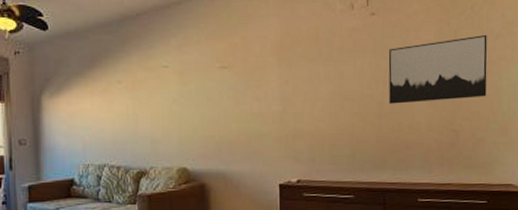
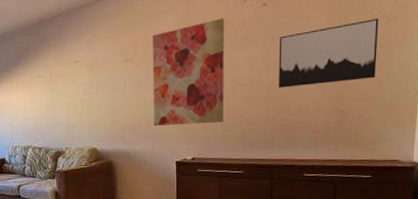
wall art: none [251,25,332,144] -> present [152,18,225,127]

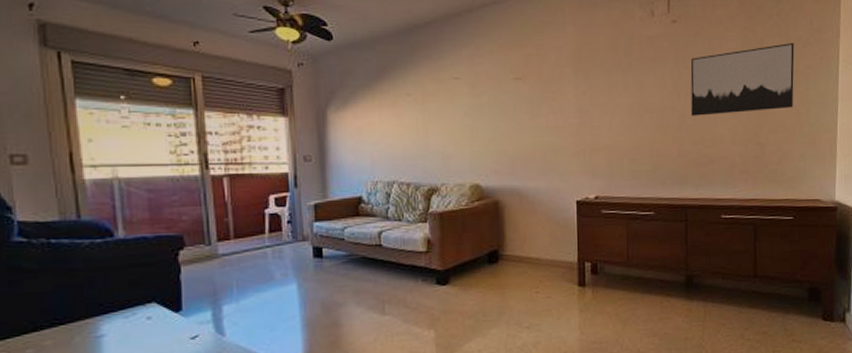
wall art: present [152,18,225,127] -> none [547,34,632,159]

